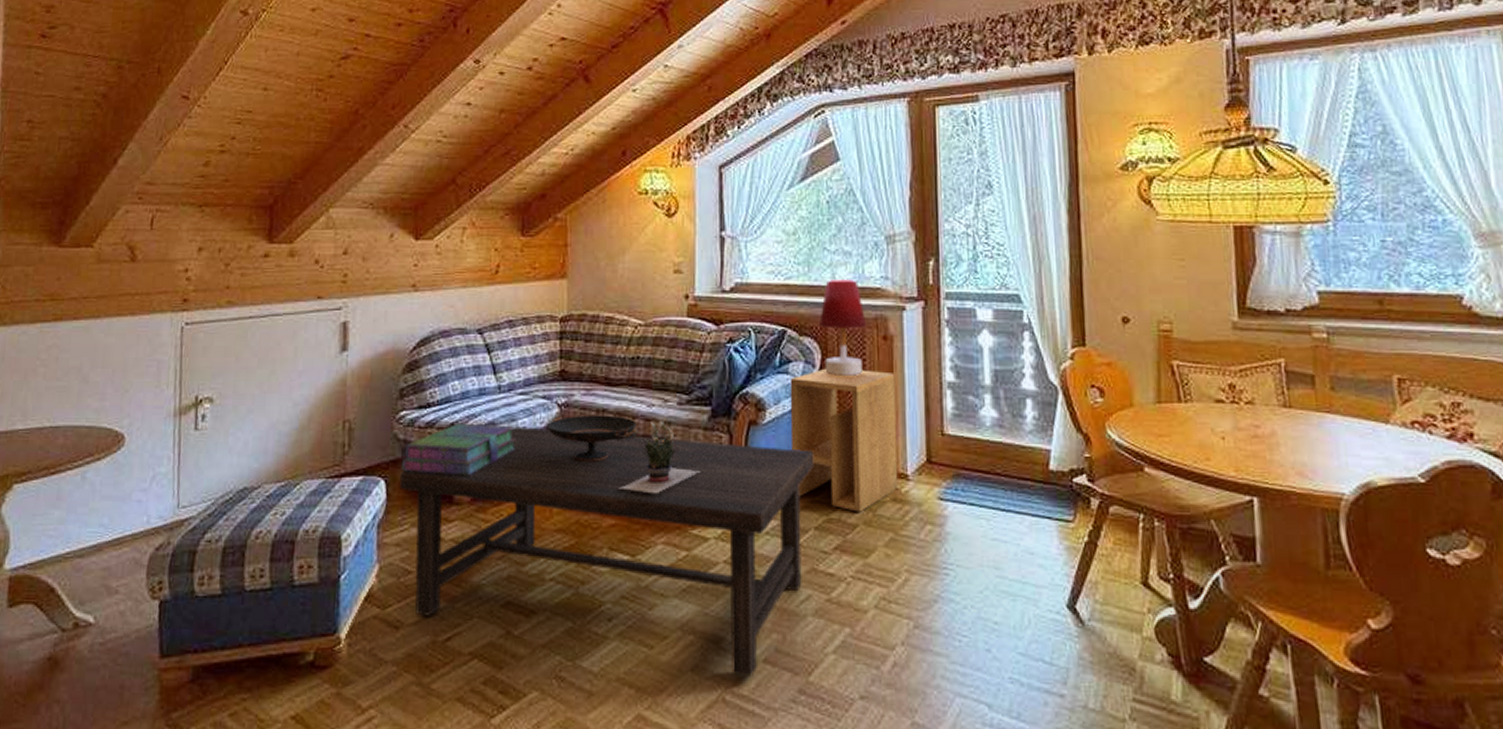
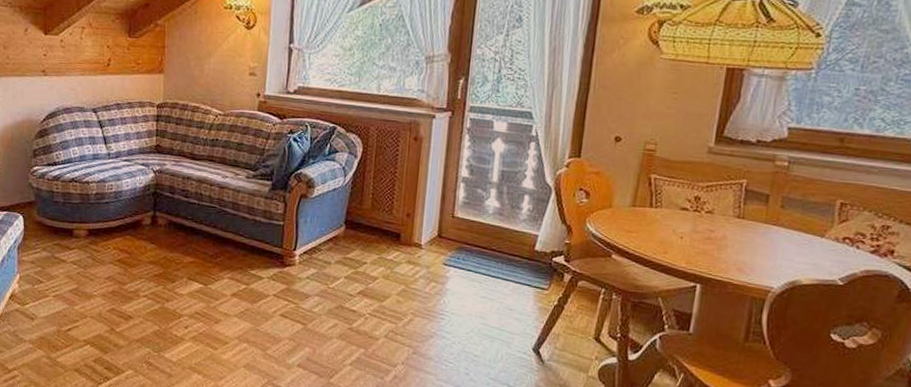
coffee table: present [399,426,814,677] -> none [33,185,349,375]
stack of books: present [402,423,515,476] -> none [35,178,120,218]
decorative bowl: present [547,415,637,462] -> none [144,180,213,216]
potted flower: present [618,417,701,495] -> none [197,186,261,243]
side table: present [790,369,898,512] -> none [331,159,421,269]
table lamp: present [819,280,867,376] -> none [363,89,403,167]

